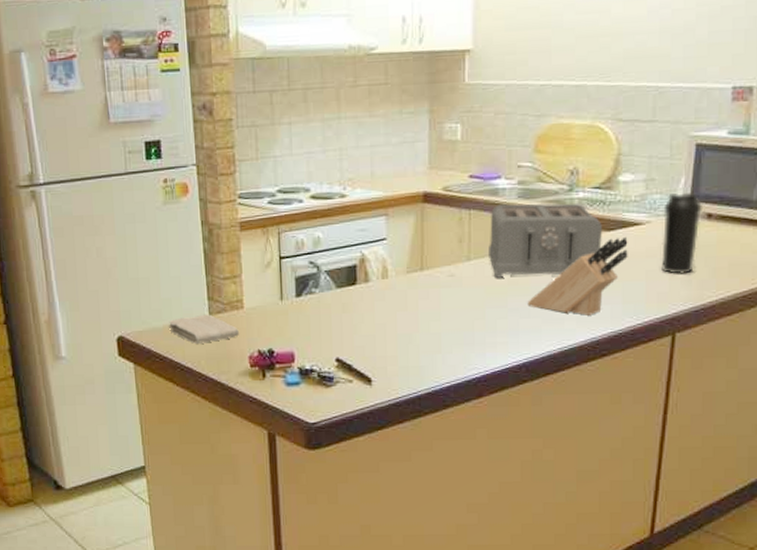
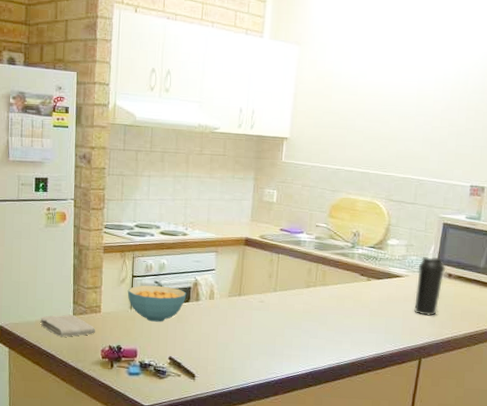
cereal bowl: none [275,266,352,315] -> present [127,285,187,322]
toaster: present [489,203,602,278] -> none [290,252,374,308]
knife block: present [527,236,628,316] -> none [316,284,392,340]

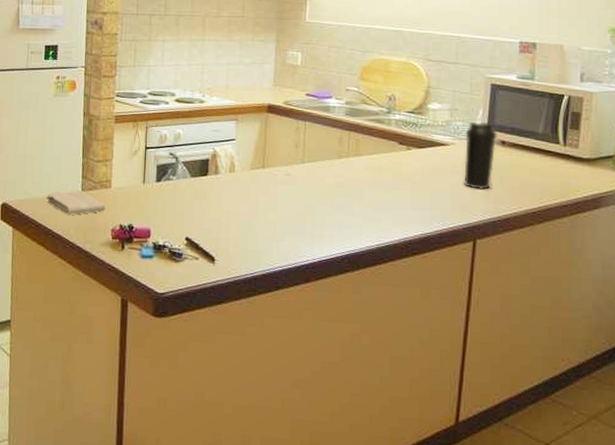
cereal bowl: present [127,285,187,322] -> none [140,157,205,198]

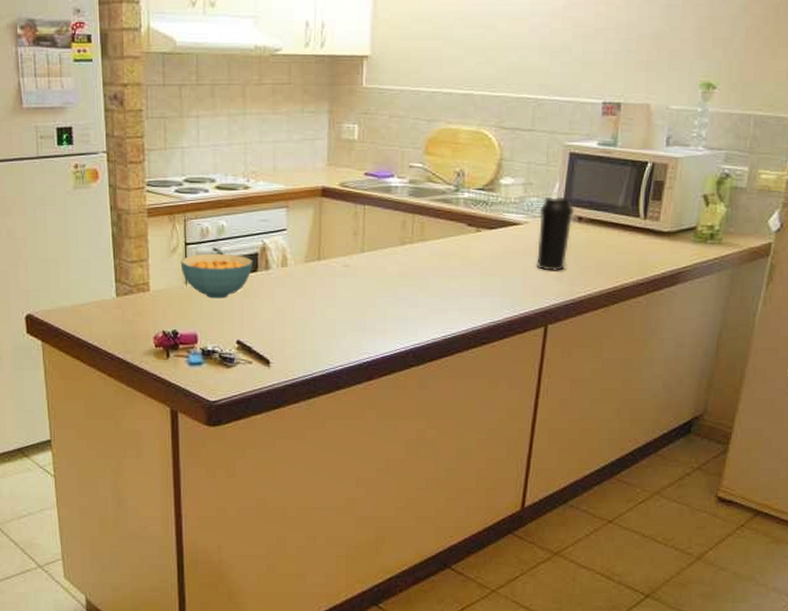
washcloth: present [46,190,105,215] -> none [76,295,145,323]
cereal bowl: none [140,157,205,198] -> present [180,253,253,299]

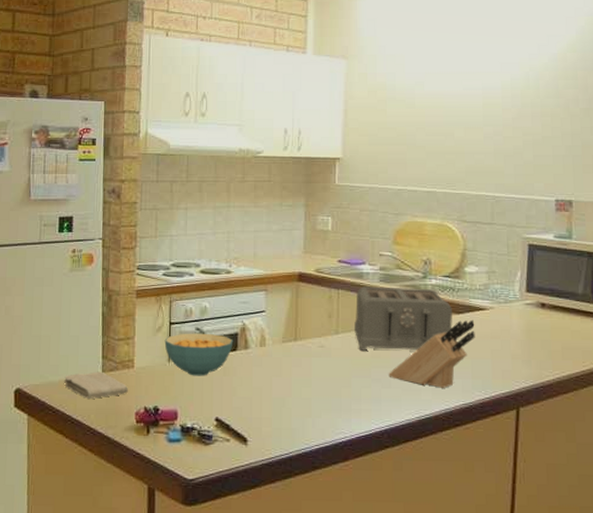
washcloth: none [76,295,145,323] -> present [63,371,128,399]
toaster: none [381,201,484,269] -> present [354,286,452,351]
knife block: none [416,235,507,307] -> present [389,319,475,388]
water bottle: present [537,196,575,271] -> none [504,284,538,355]

